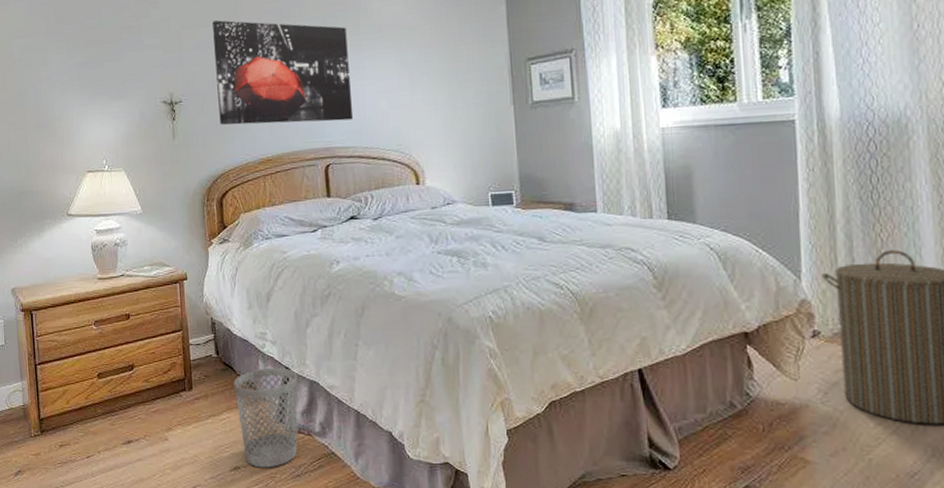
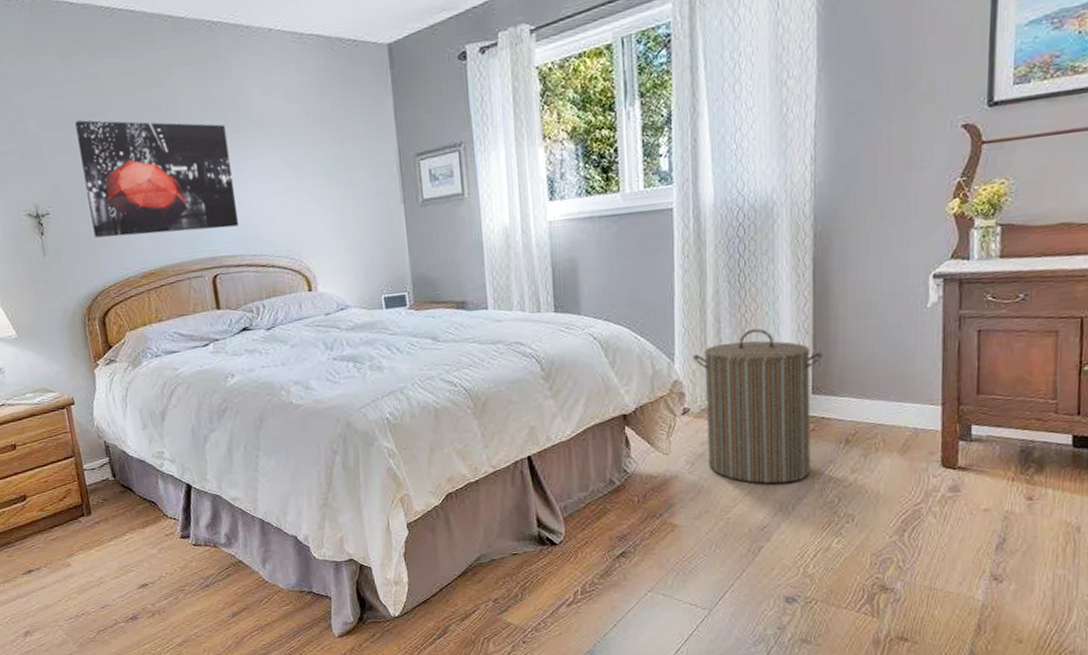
wastebasket: present [233,367,298,468] -> none [133,484,205,583]

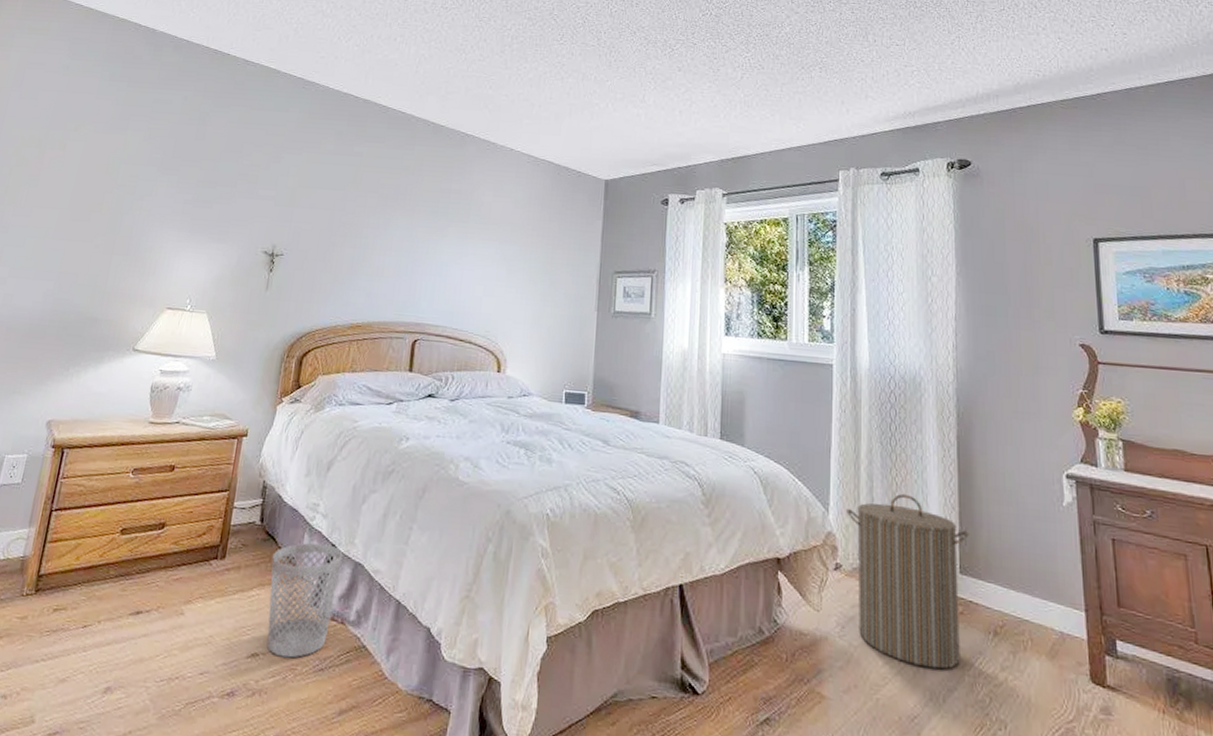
wall art: present [75,120,239,238] -> none [317,185,457,300]
wastebasket: none [133,484,205,583] -> present [267,542,343,658]

